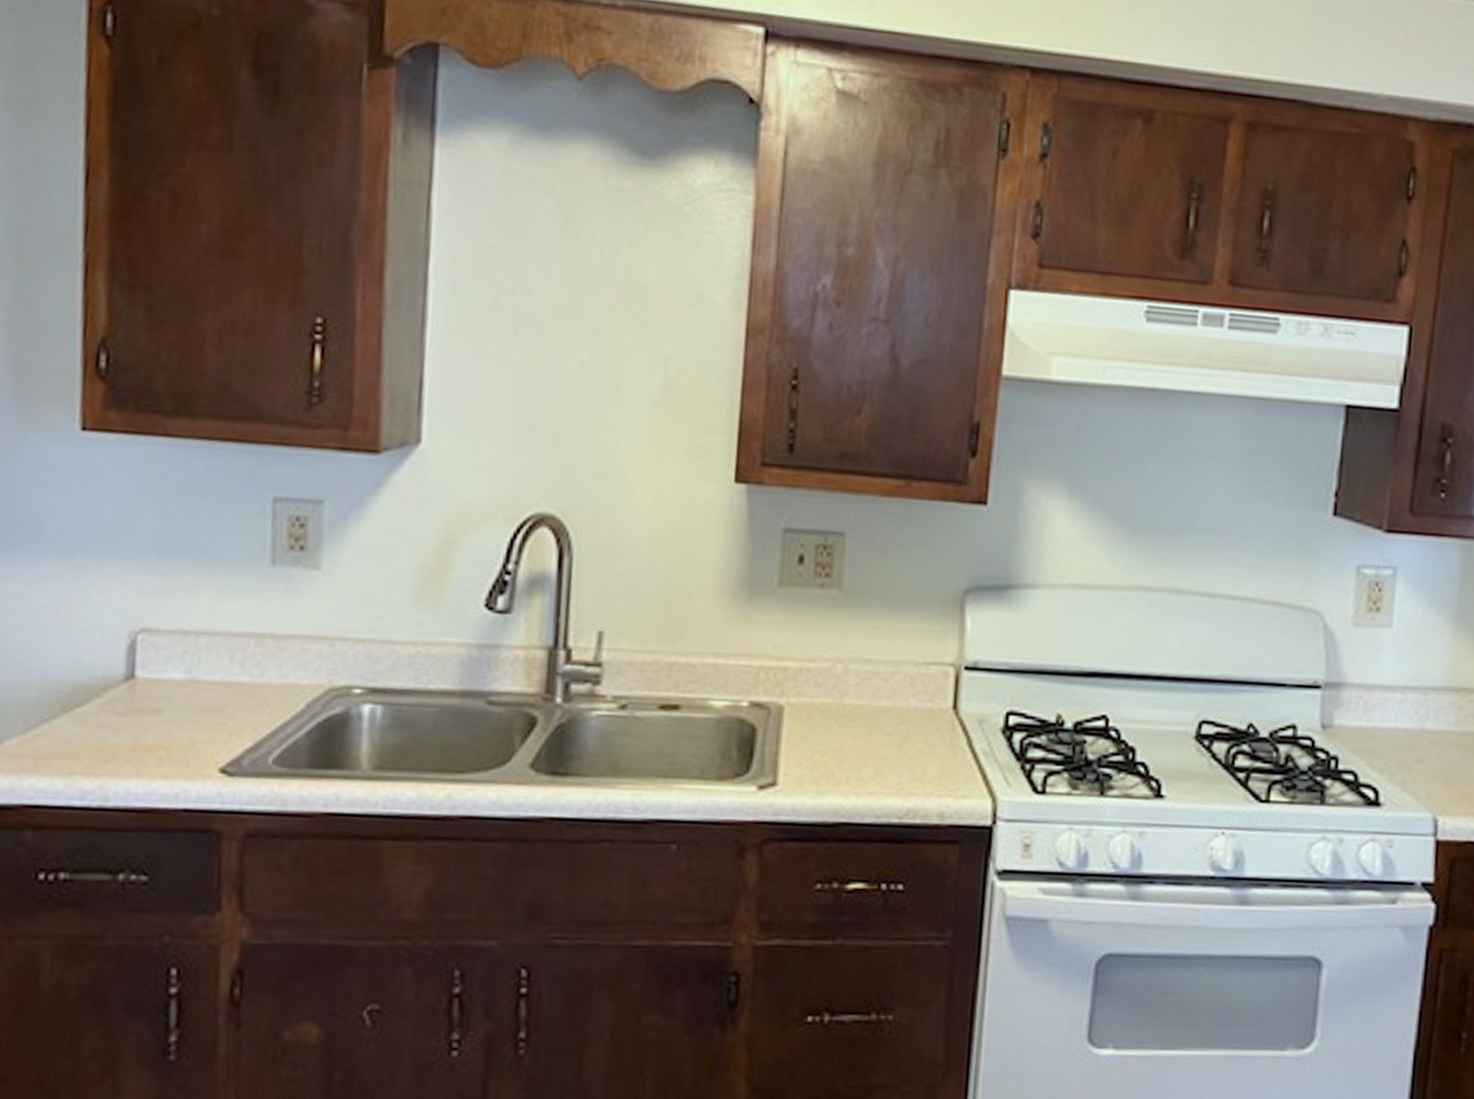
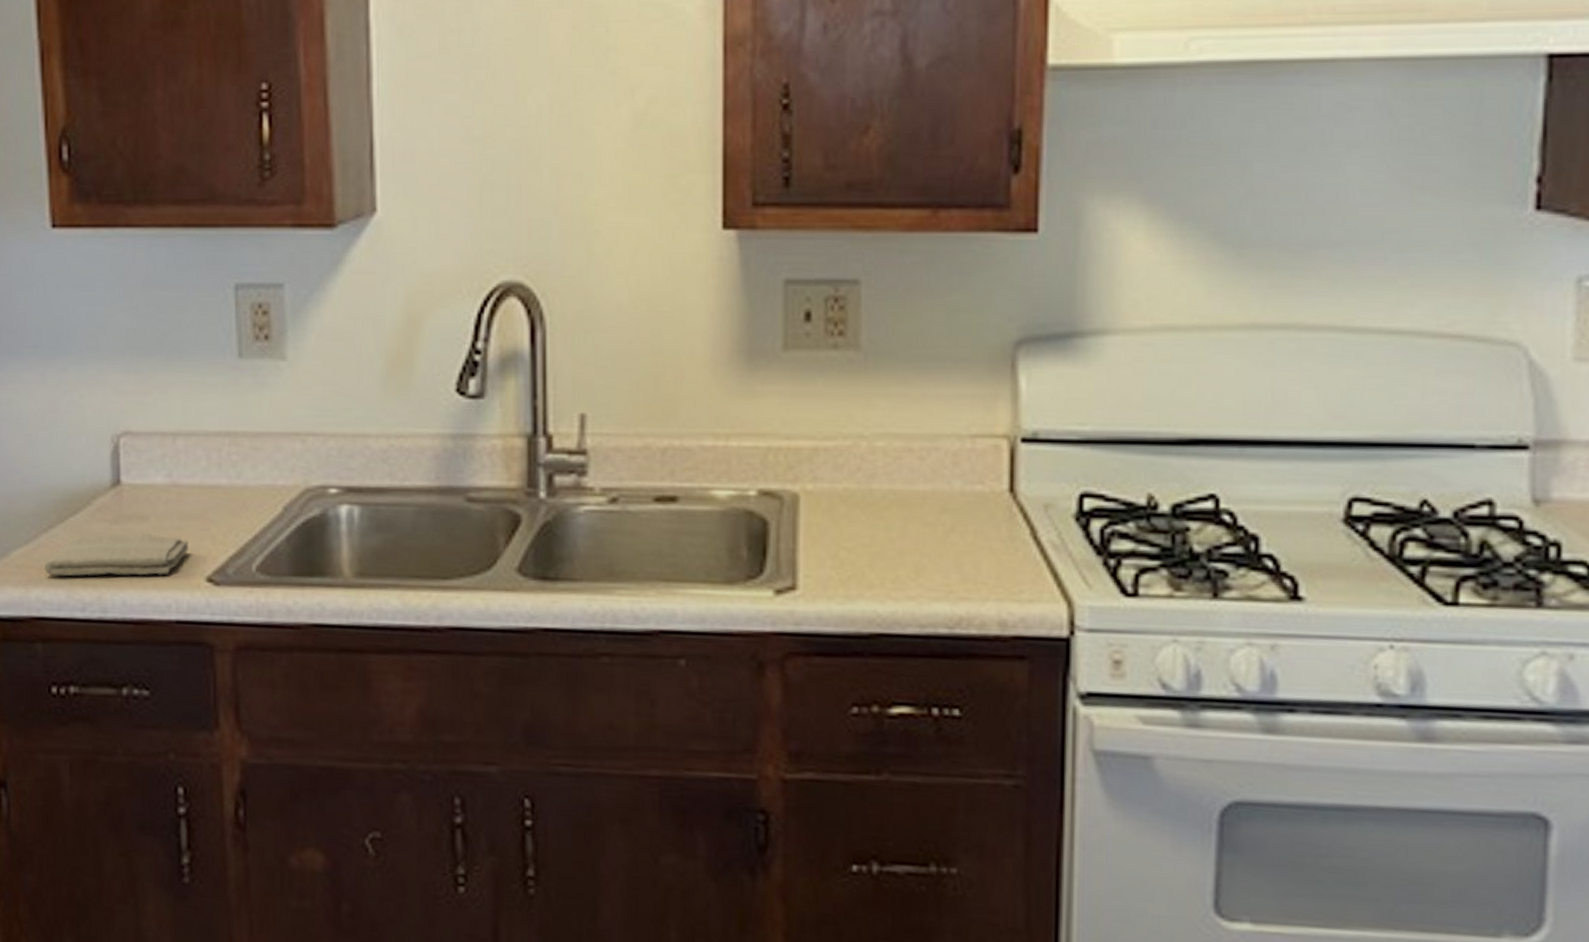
washcloth: none [42,725,203,766] -> present [44,533,188,576]

